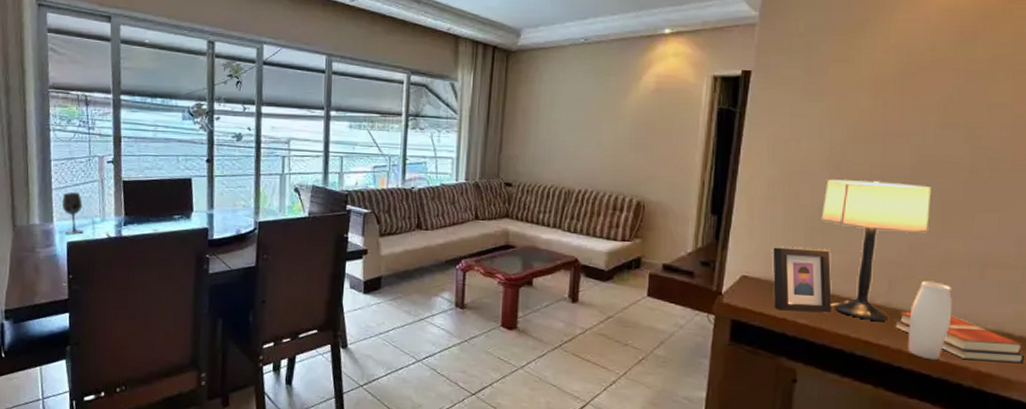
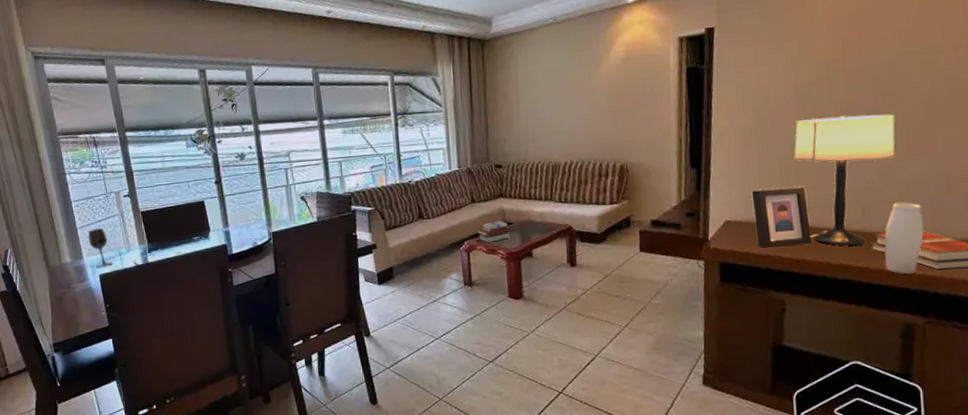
books: none [477,242,512,264] -> present [477,221,511,242]

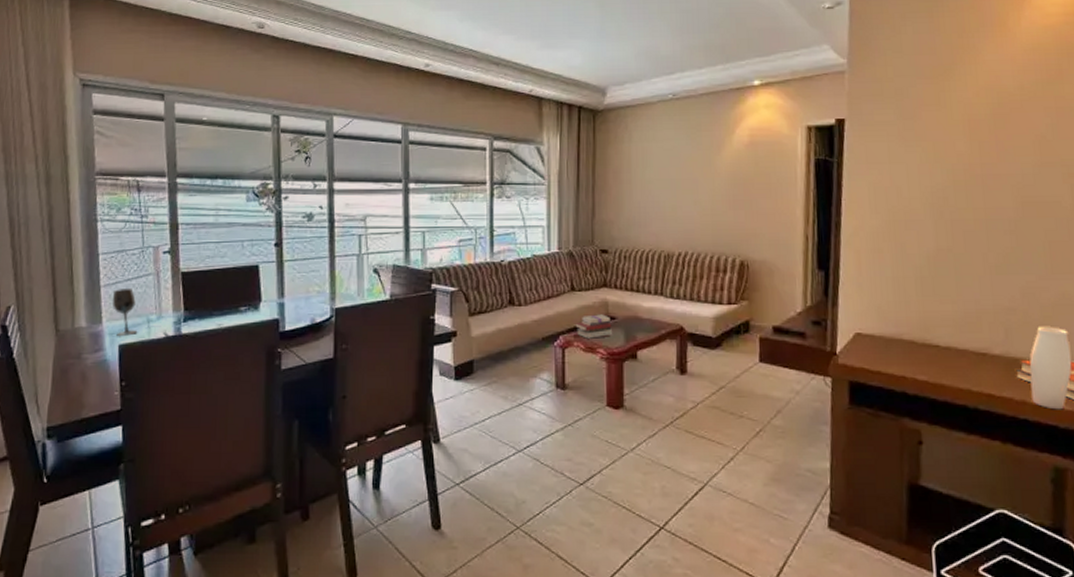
picture frame: present [751,186,812,248] -> none [884,300,950,367]
table lamp: present [794,114,895,246] -> none [930,224,1038,371]

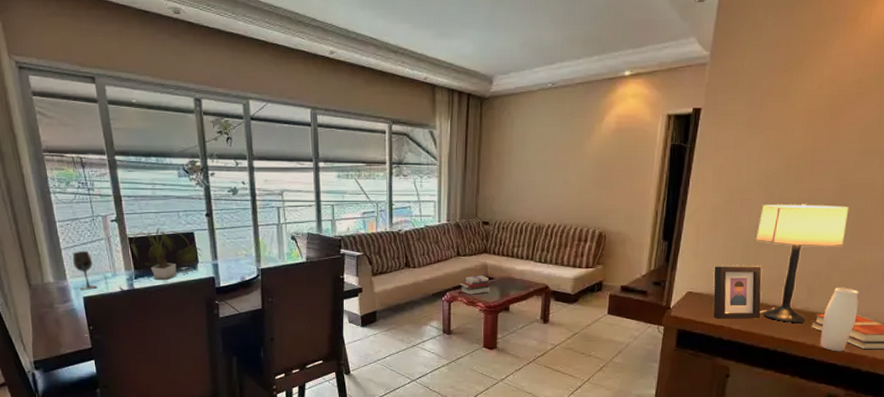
plant: none [182,259,266,324] -> present [130,227,202,281]
picture frame: none [884,300,950,367] -> present [713,266,762,319]
table lamp: none [930,224,1038,371] -> present [756,203,848,323]

